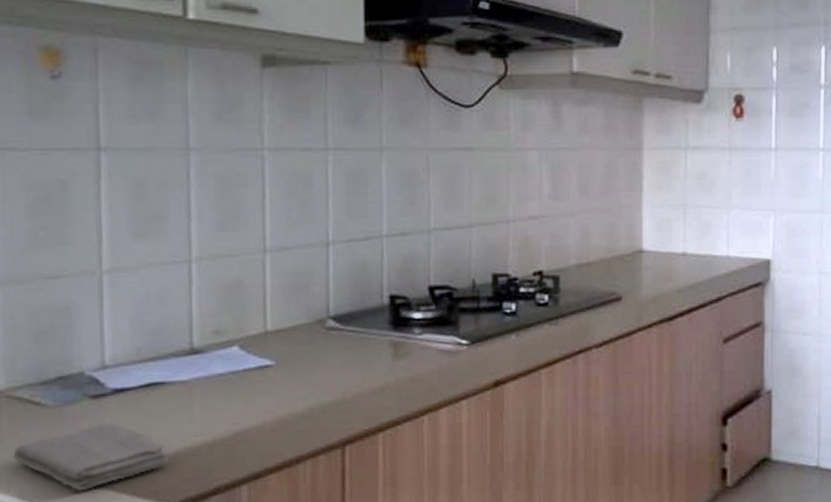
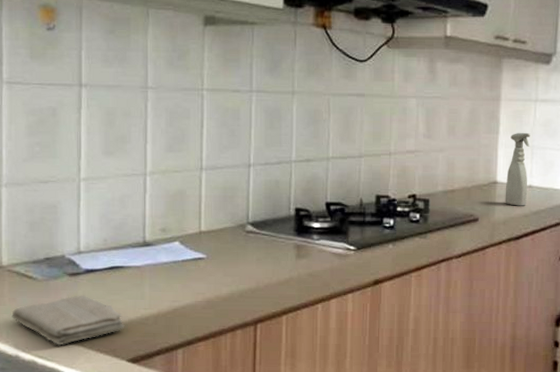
spray bottle: none [653,188,682,279] -> present [505,133,531,206]

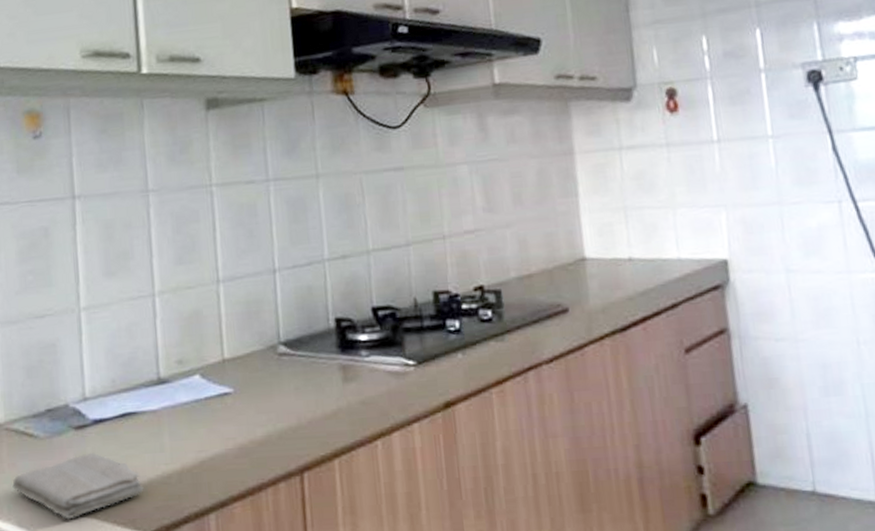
spray bottle: present [505,133,531,206] -> none [594,191,629,287]

